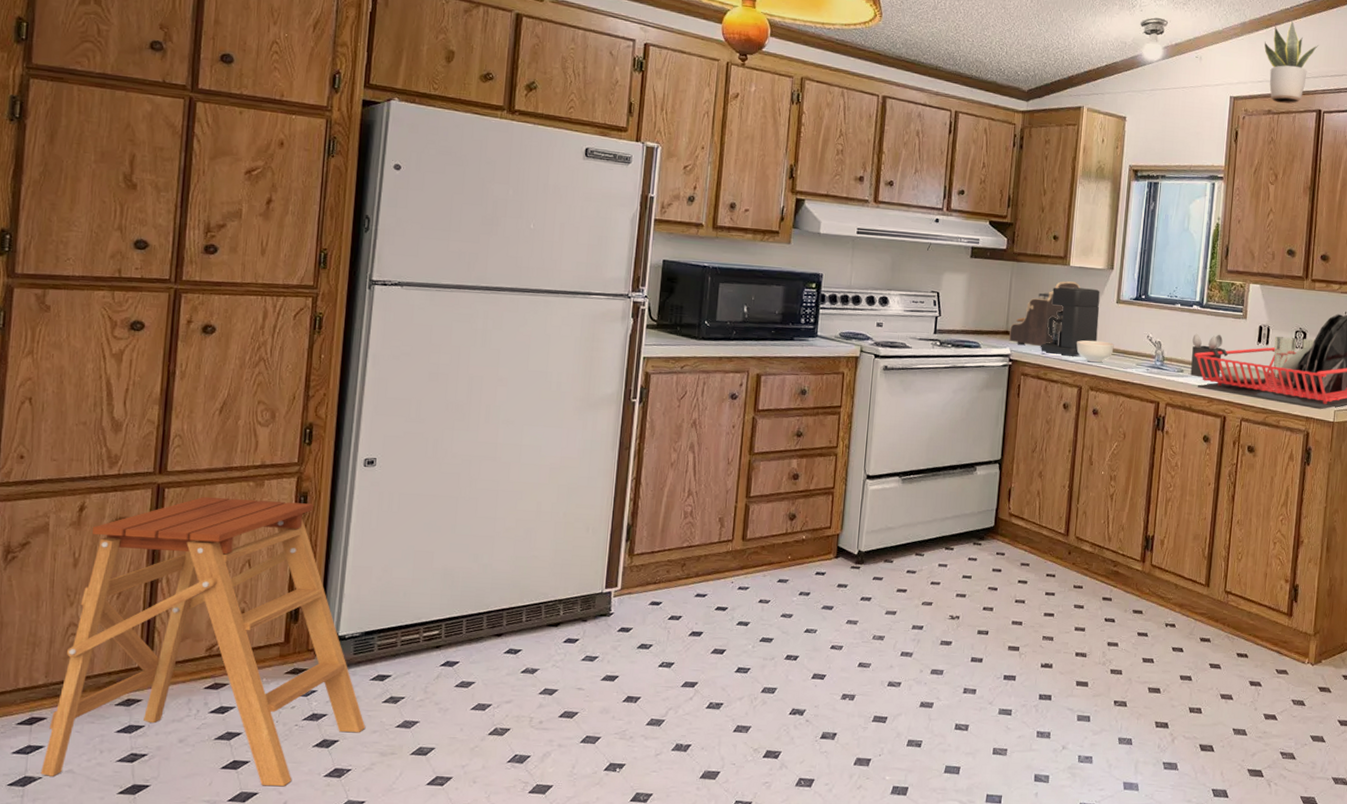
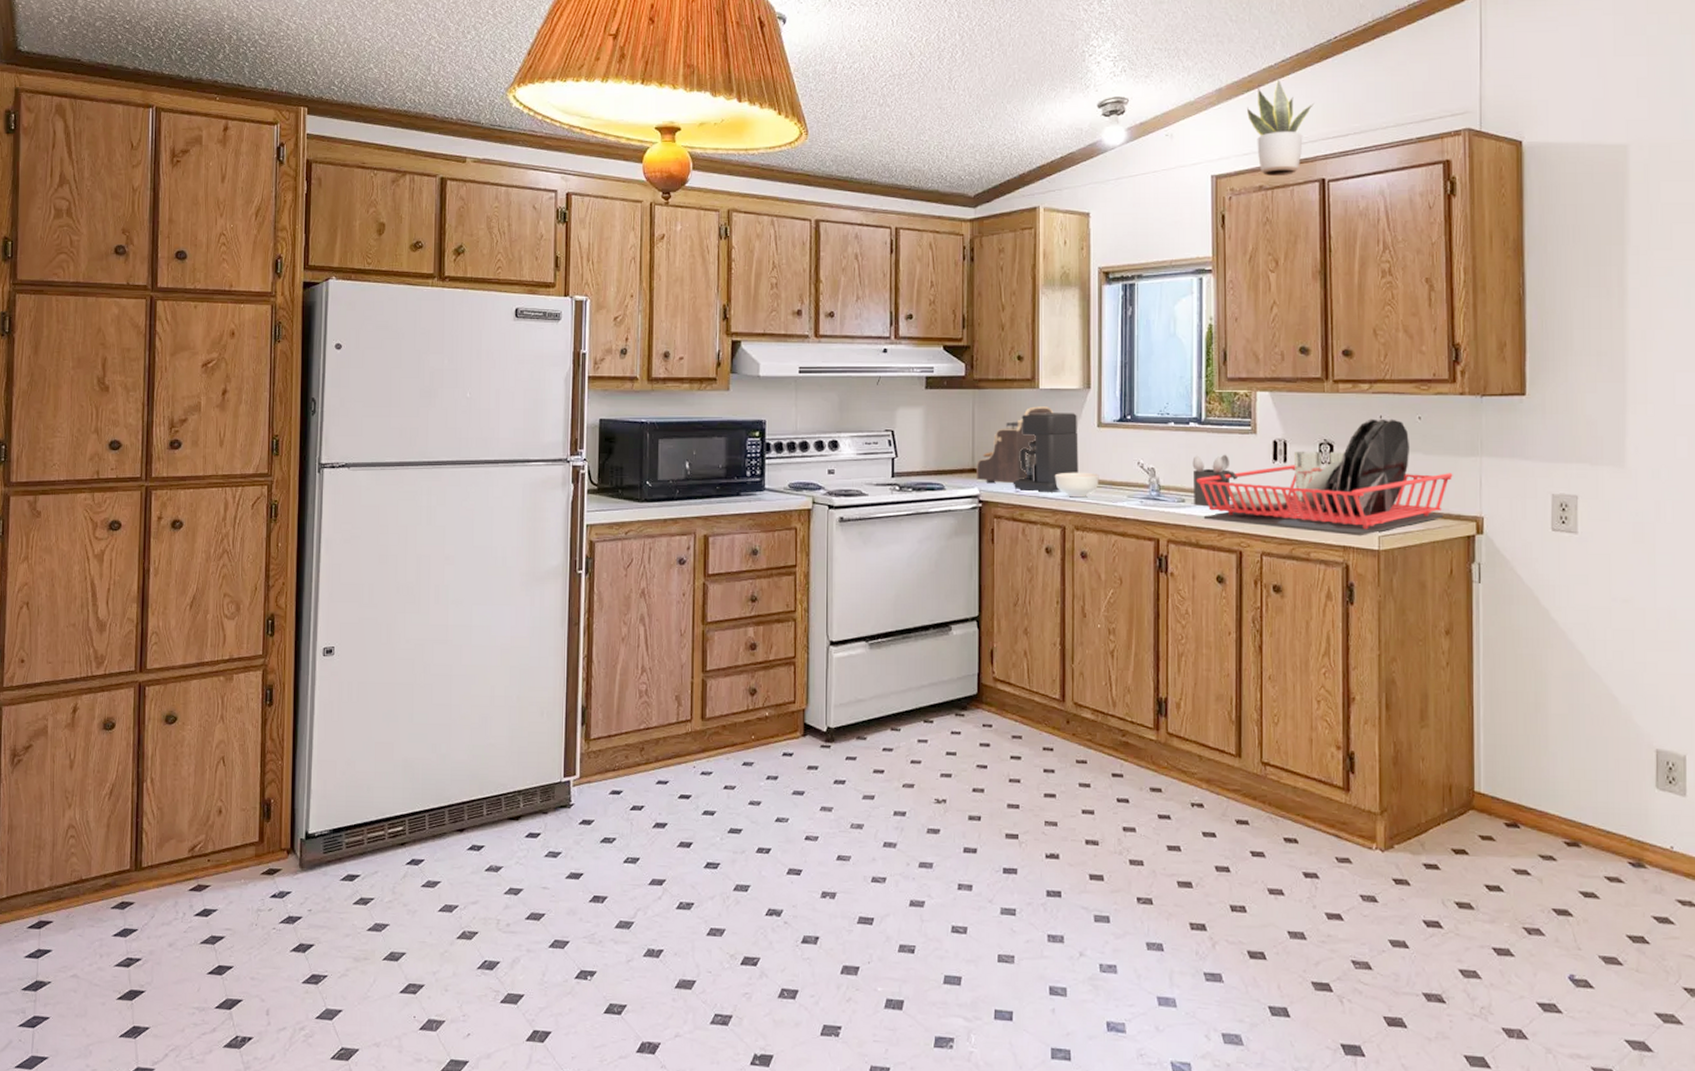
step ladder: present [40,497,366,787] -> none [49,694,339,994]

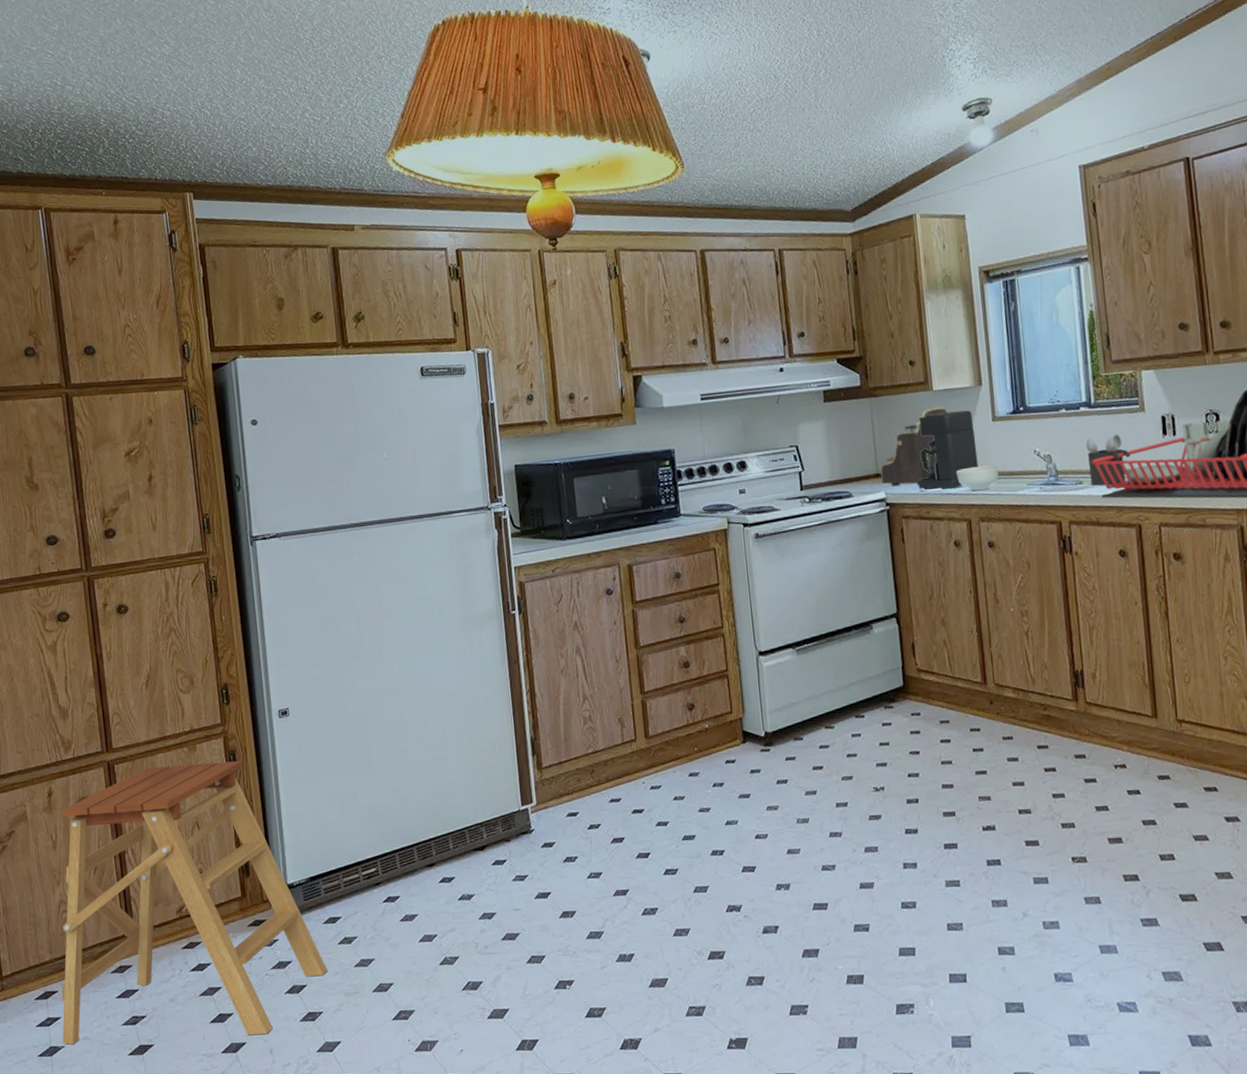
step ladder: none [49,694,339,994] -> present [61,761,328,1045]
potted plant: present [1246,77,1315,177] -> none [1107,62,1173,161]

